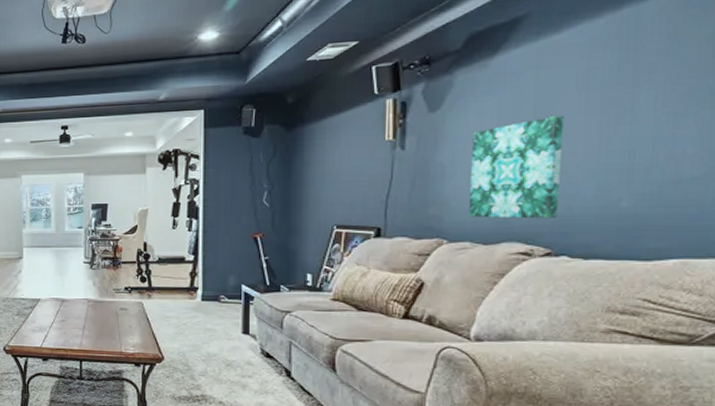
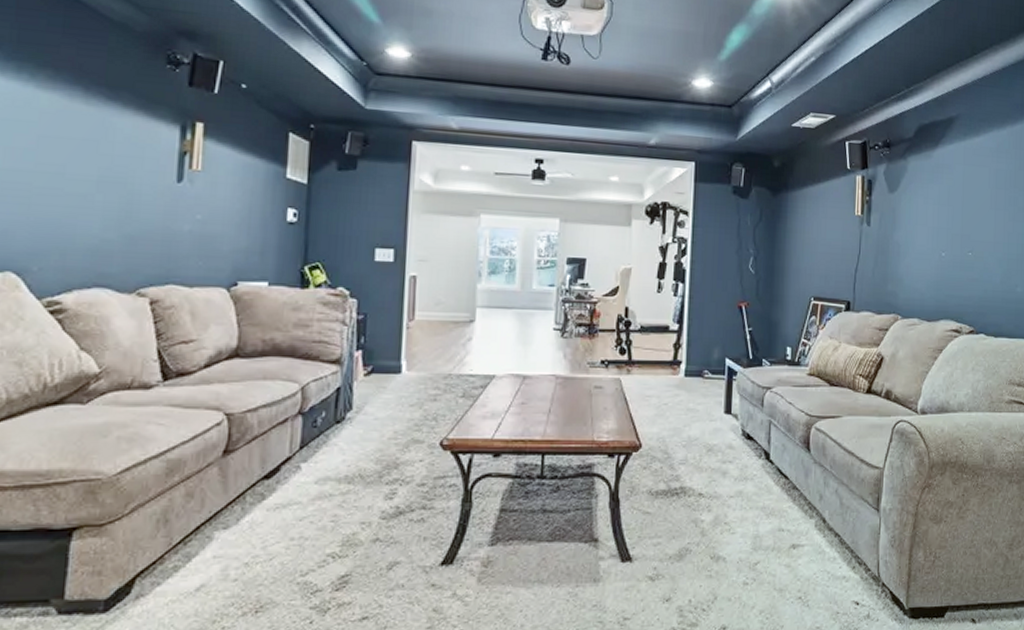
wall art: present [468,116,564,219] -> none [916,208,982,300]

